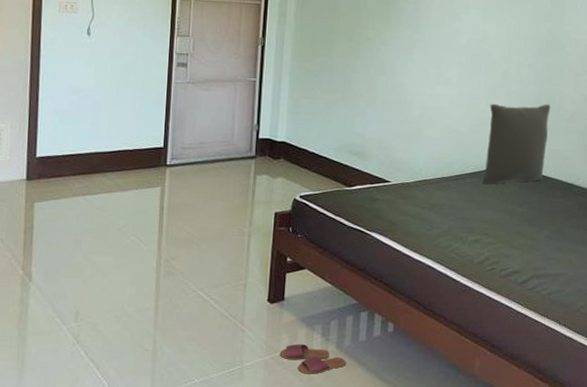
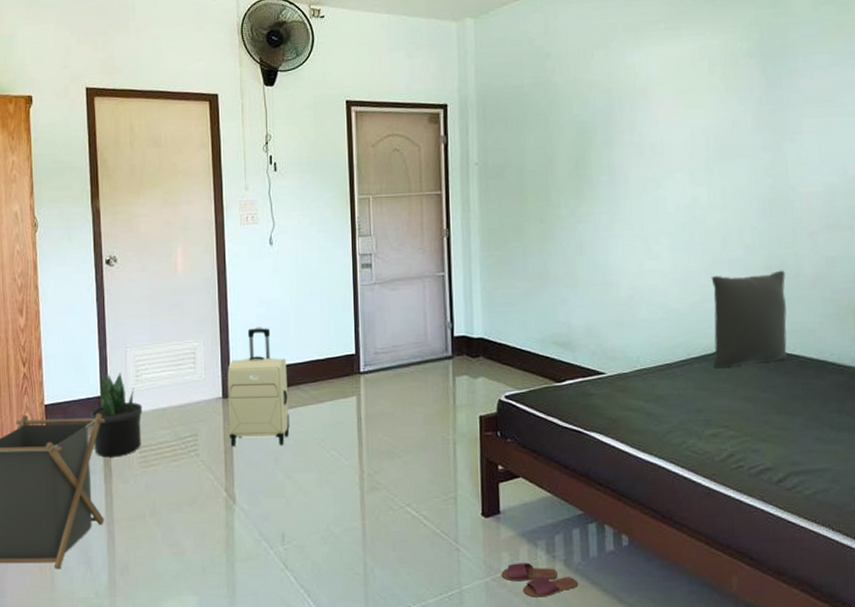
suitcase: none [31,114,95,229] -> present [227,327,290,447]

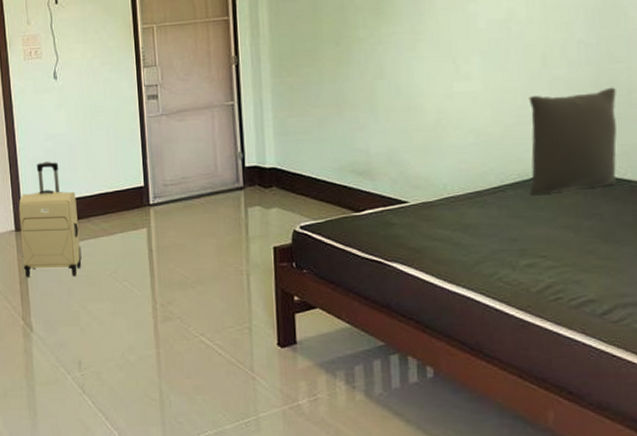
slippers: present [501,563,579,597] -> none [298,392,380,426]

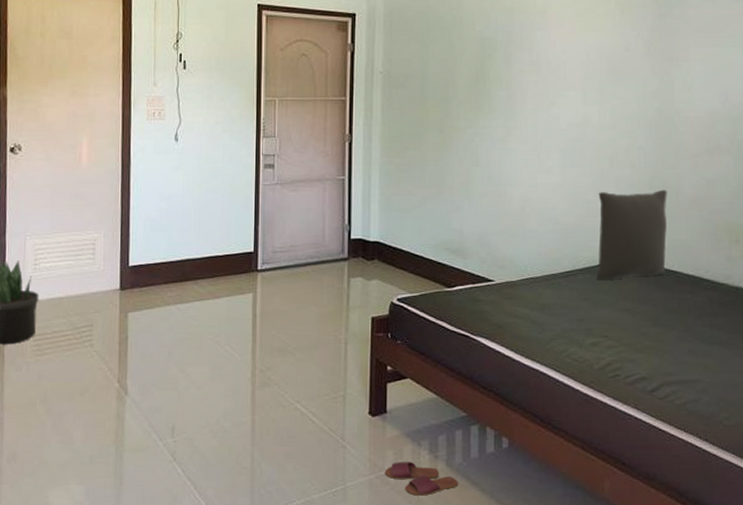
suitcase: present [18,161,82,278] -> none [125,221,186,339]
slippers: none [298,392,380,426] -> present [385,462,459,496]

